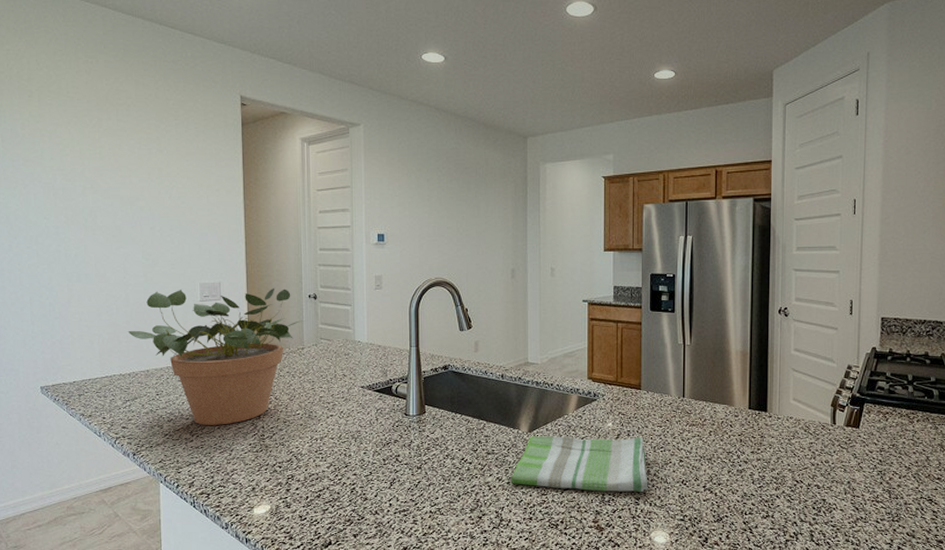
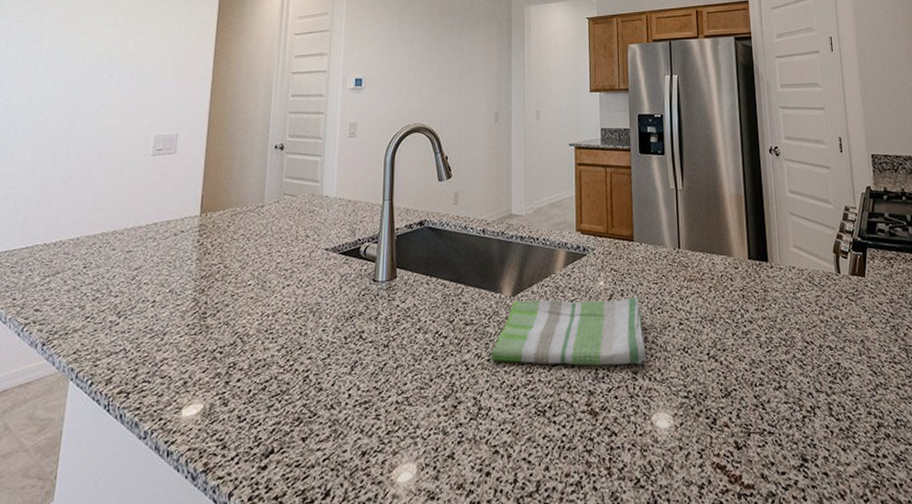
potted plant: present [127,287,305,425] -> none [62,138,268,304]

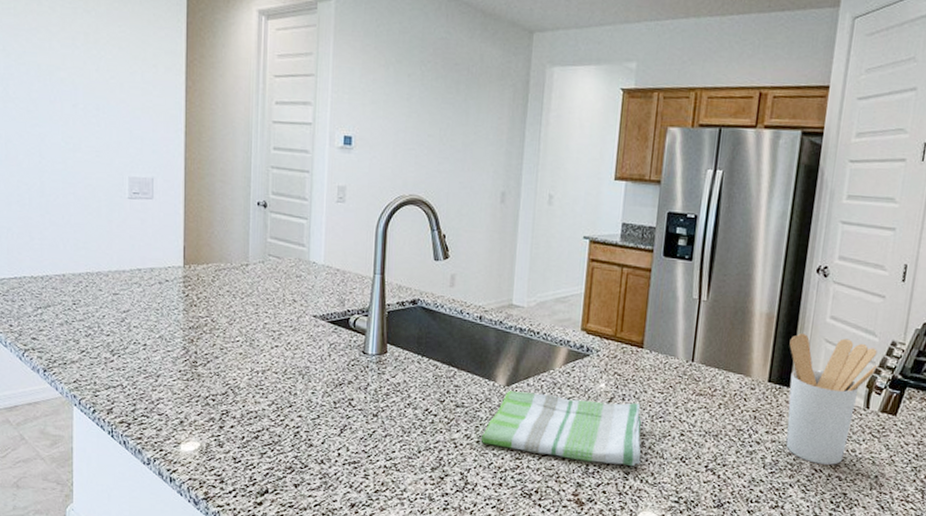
utensil holder: none [759,209,838,336] -> present [786,333,878,465]

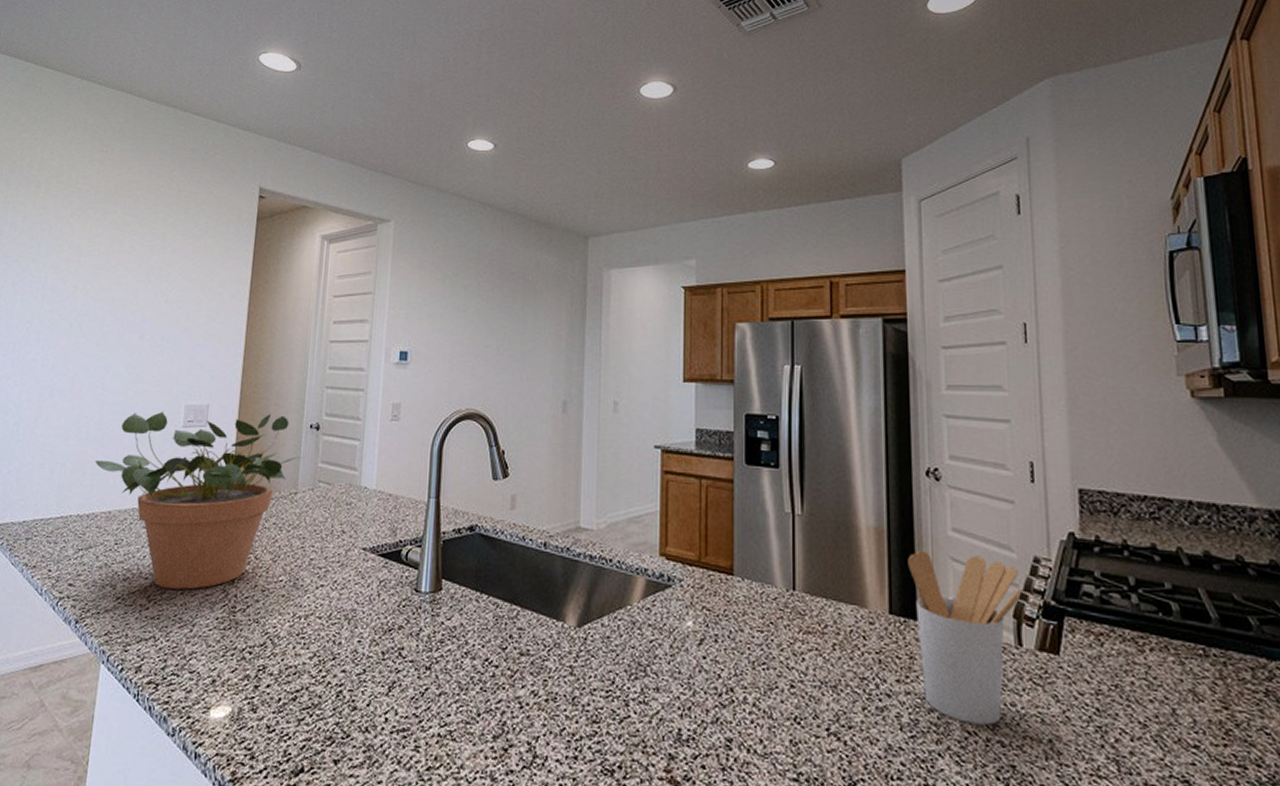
potted plant: none [41,181,251,346] -> present [94,411,302,590]
dish towel: present [481,391,642,467] -> none [551,633,745,731]

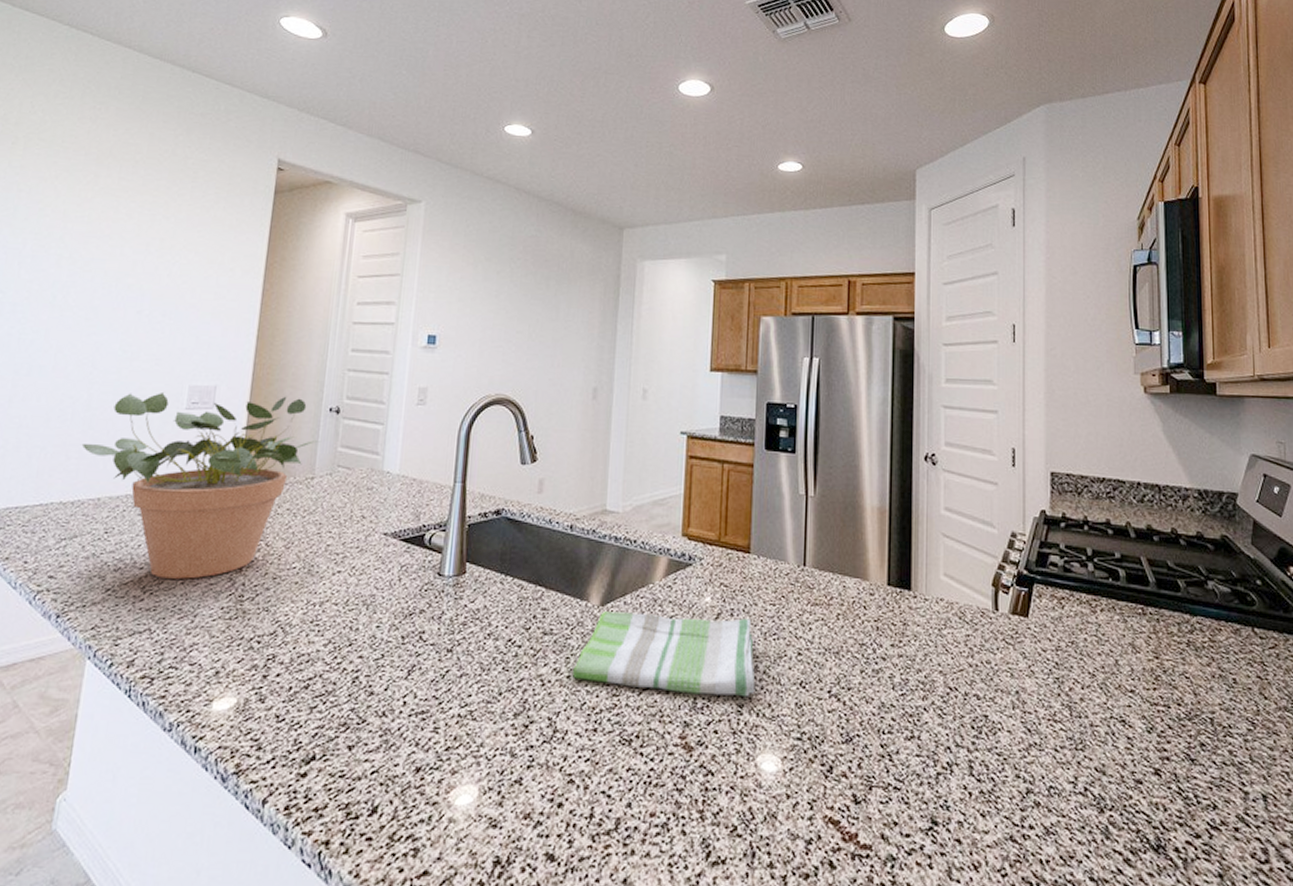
dish towel: none [551,633,745,731] -> present [573,611,756,698]
utensil holder: present [908,551,1022,725] -> none [905,528,1001,681]

